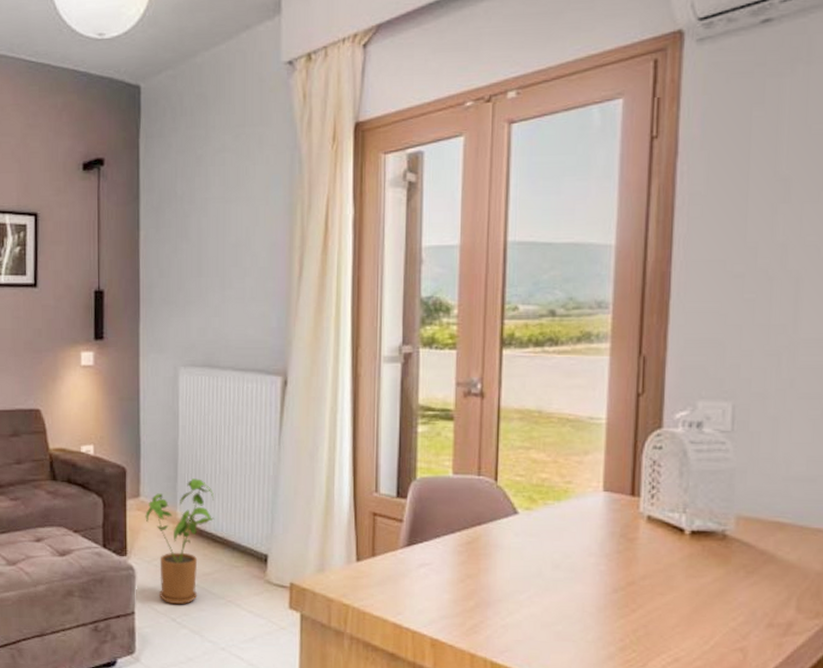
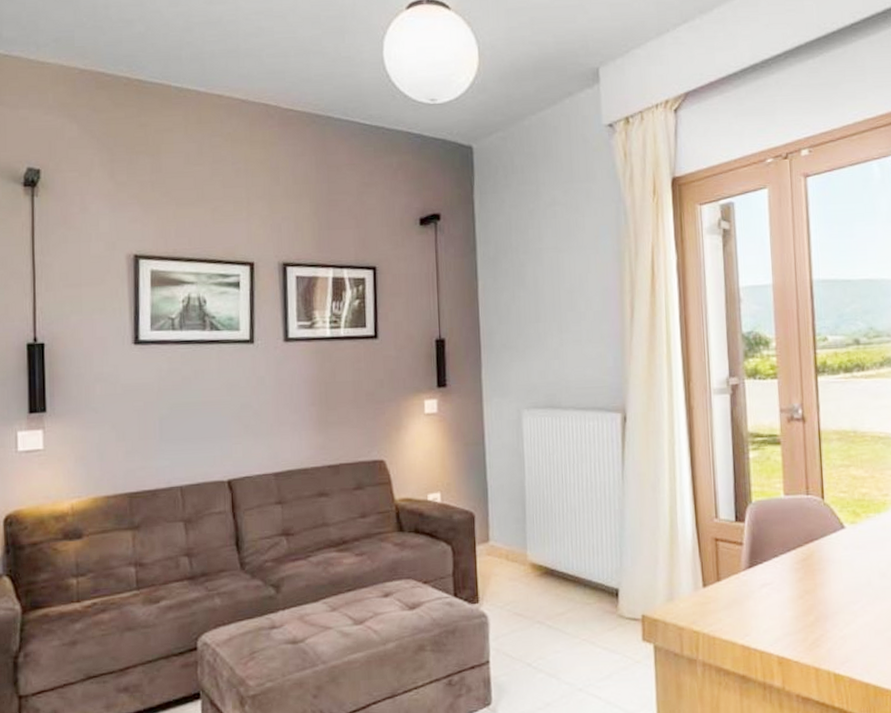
house plant: present [145,478,215,605] -> none [495,518,565,649]

